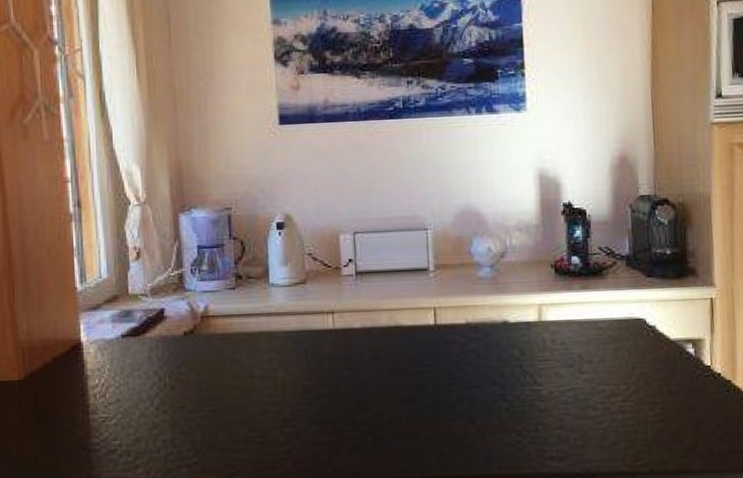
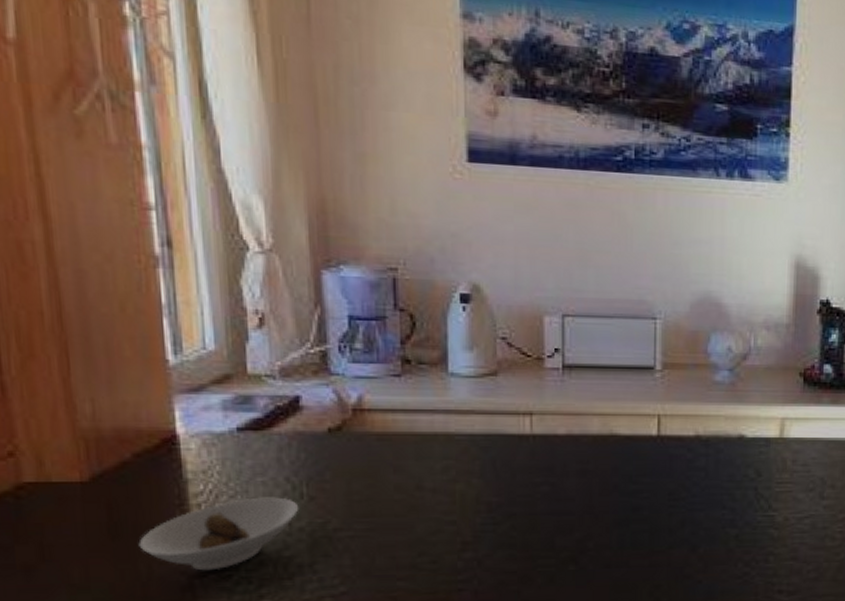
saucer: none [54,387,164,446] -> present [138,497,299,571]

